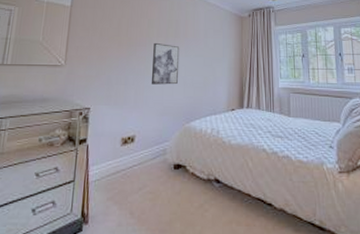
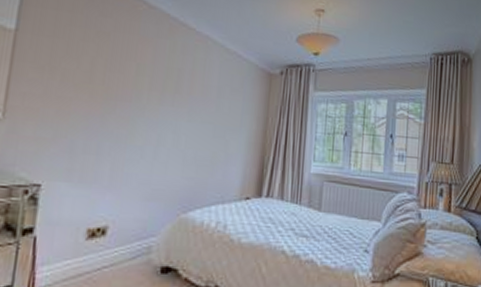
wall art: present [151,42,180,85] -> none [135,98,181,160]

